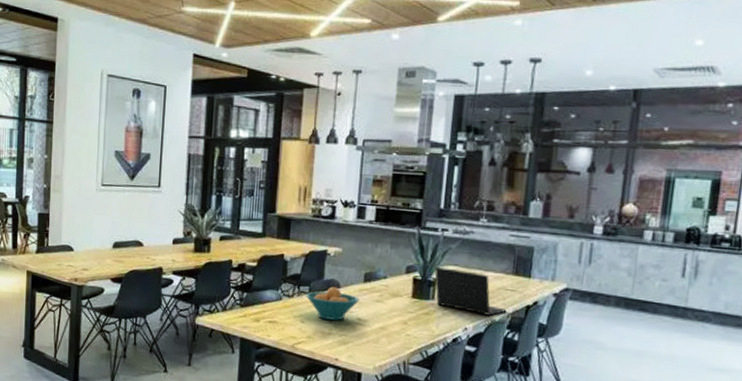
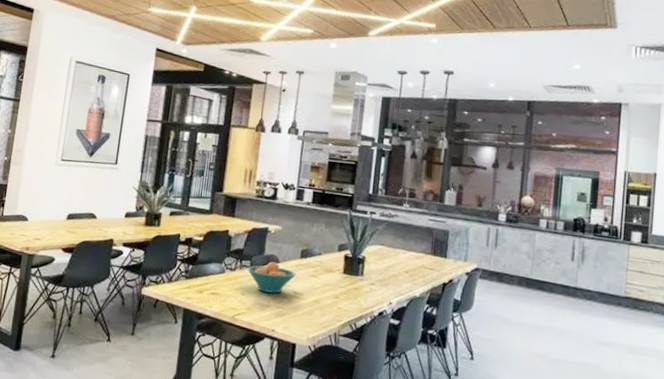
laptop: present [434,267,507,316] -> none [363,246,427,292]

